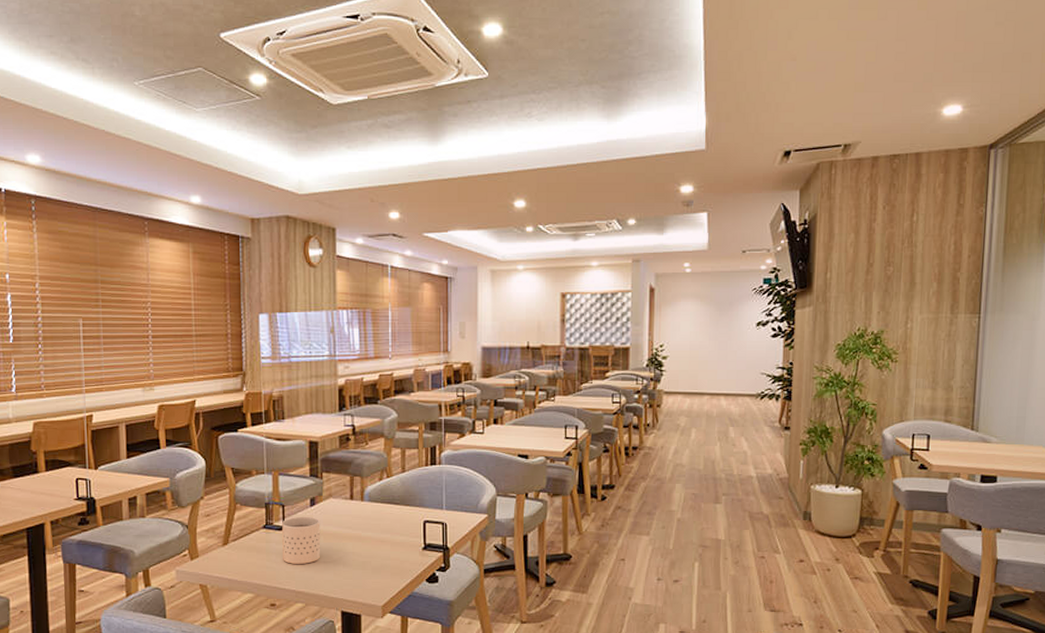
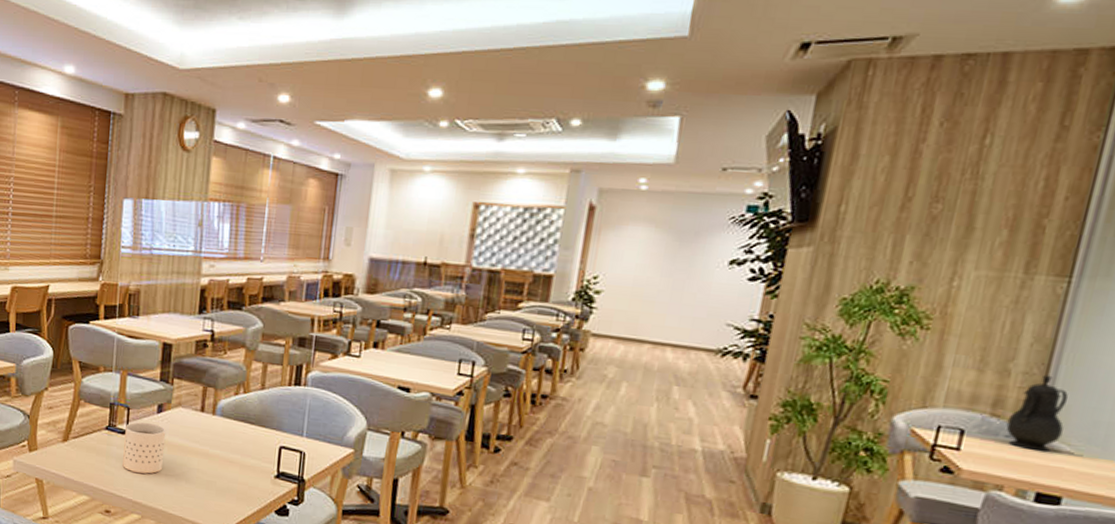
coffeepot: none [955,387,991,443] -> present [1006,375,1069,451]

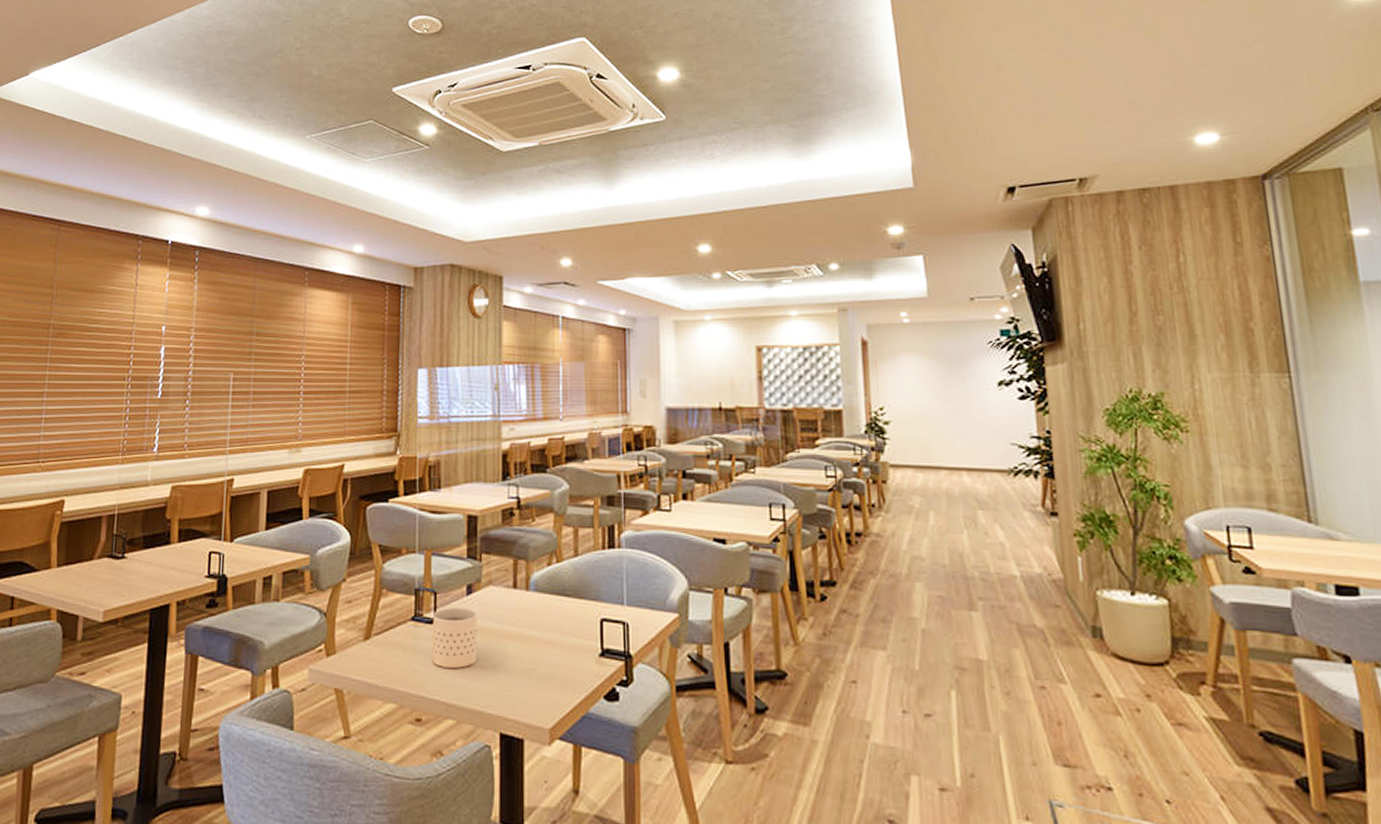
coffeepot: present [1006,375,1069,451] -> none [1284,465,1336,541]

